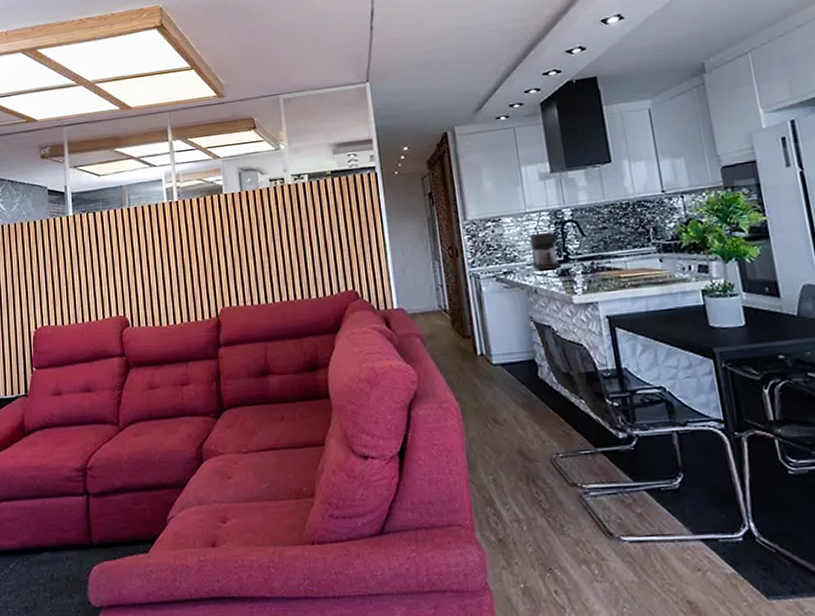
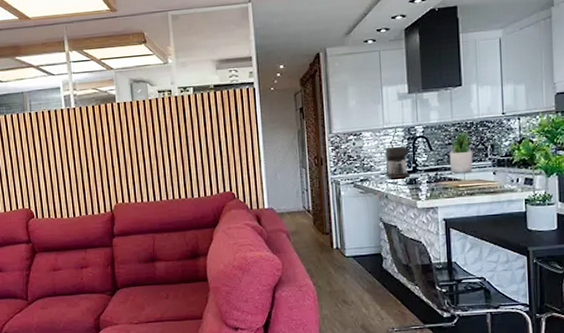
planter: none [604,212,635,262] -> present [450,130,473,174]

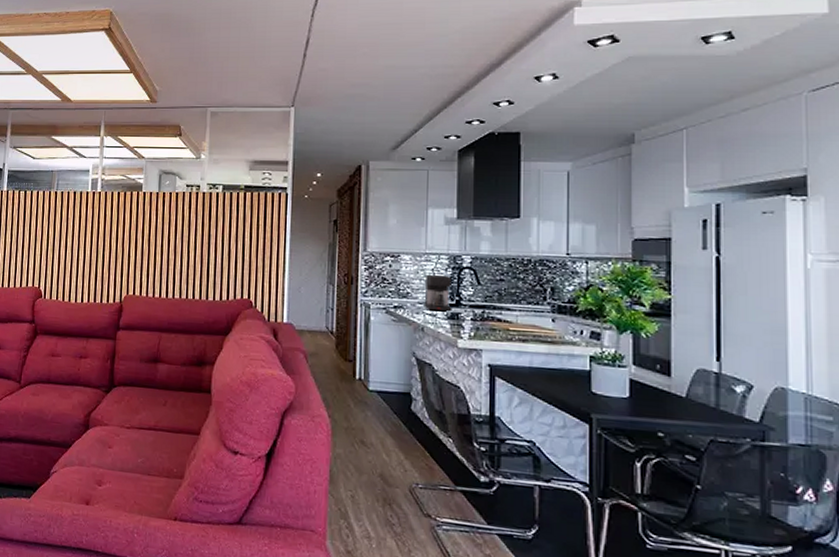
planter: present [450,130,473,174] -> none [501,267,528,316]

